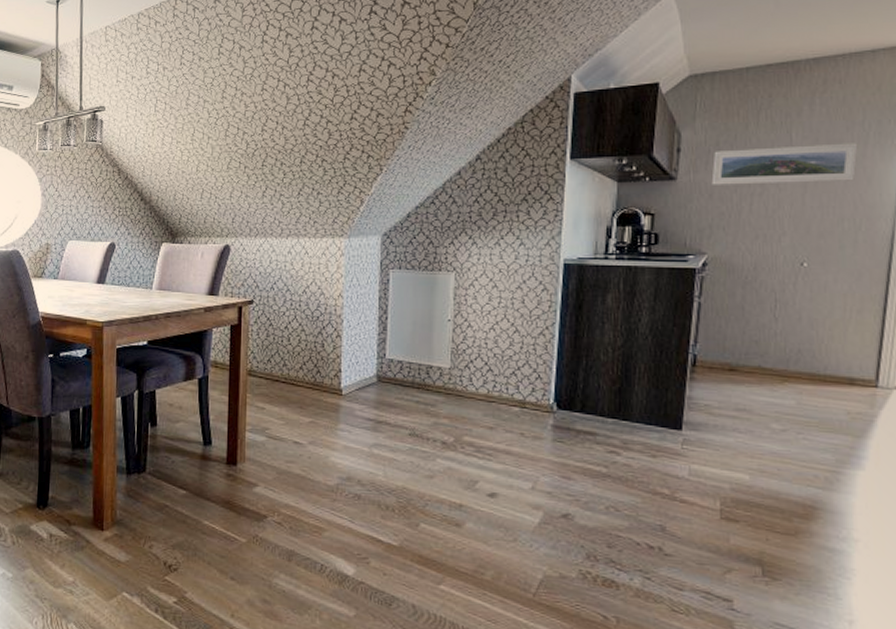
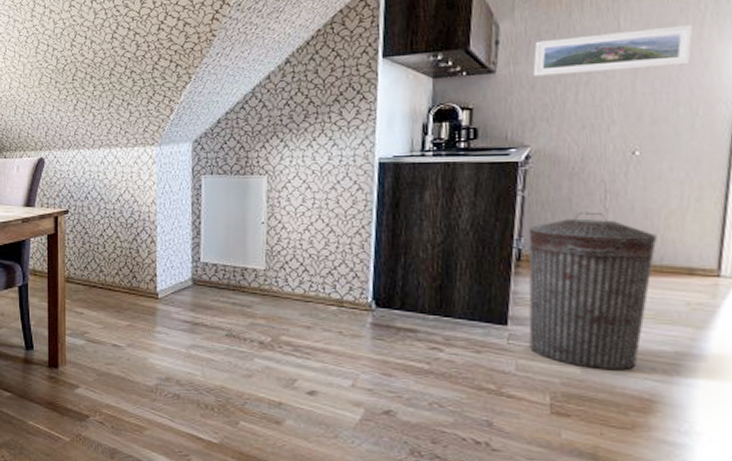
trash can: none [702,320,822,477] -> present [528,212,658,370]

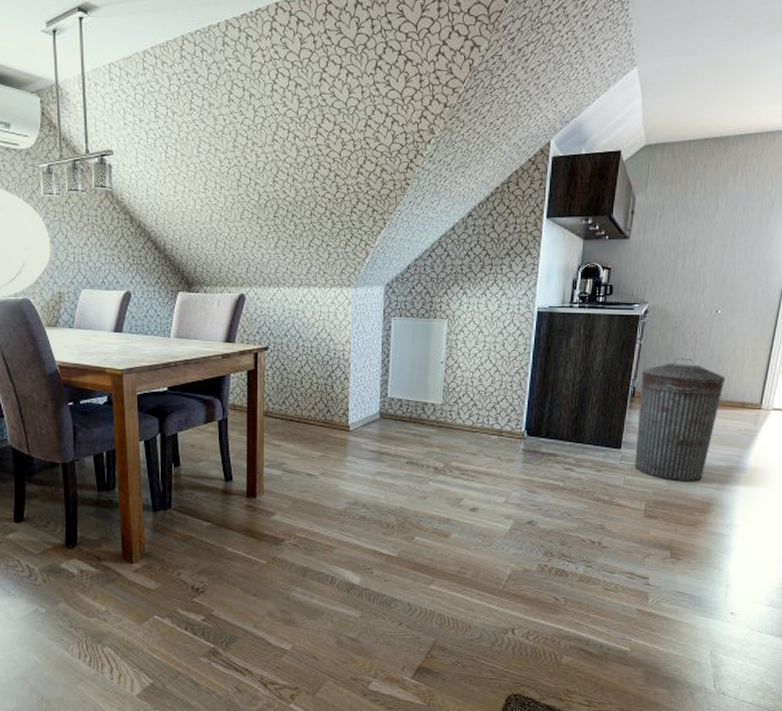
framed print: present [533,24,694,76] -> none [656,210,765,244]

